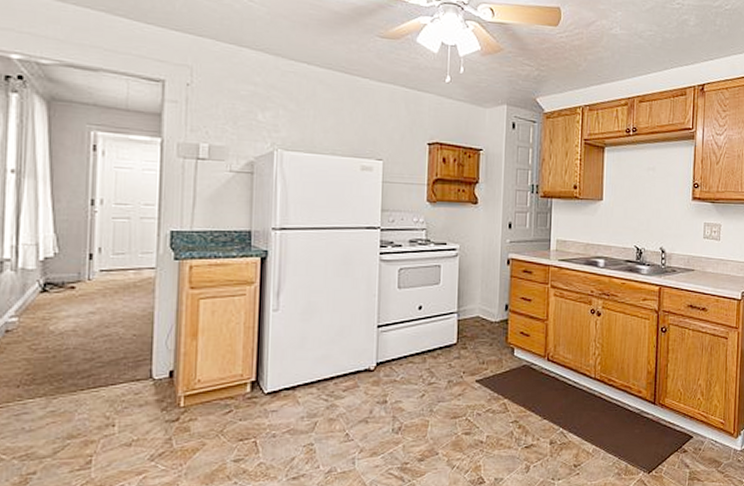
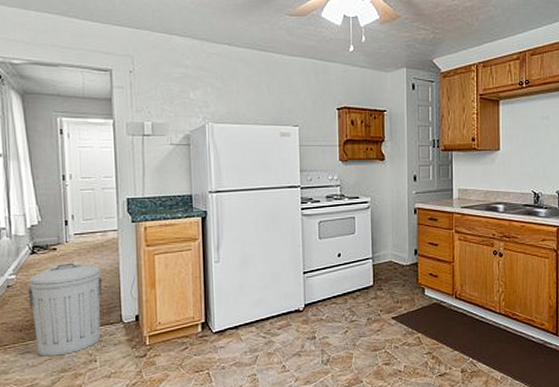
trash can: none [32,305,131,419] -> present [28,263,103,356]

